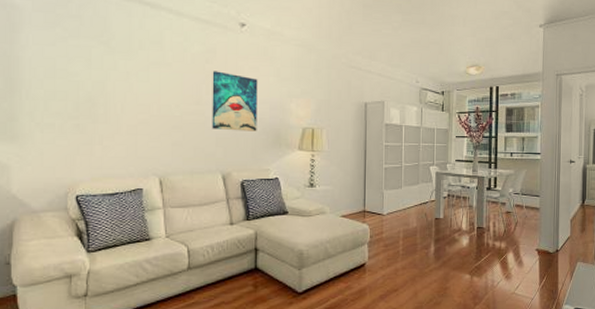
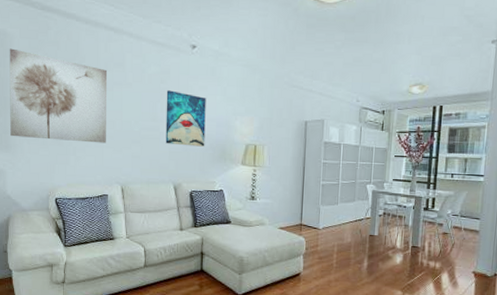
wall art: none [18,22,143,130] -> present [9,48,108,143]

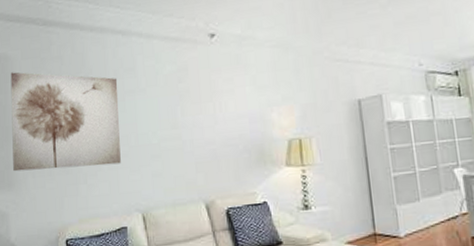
wall art: present [165,90,206,147] -> none [186,89,238,154]

